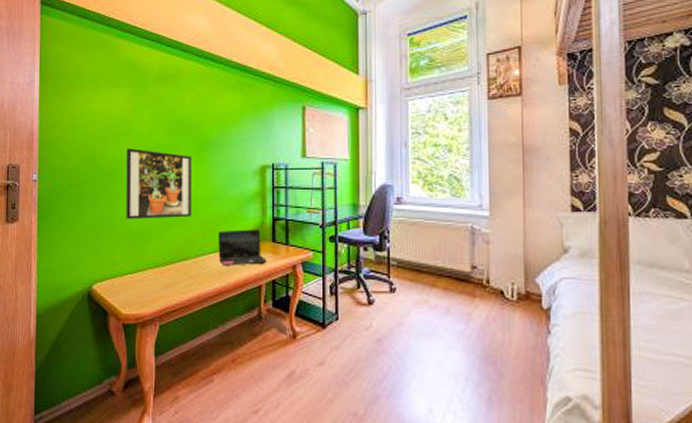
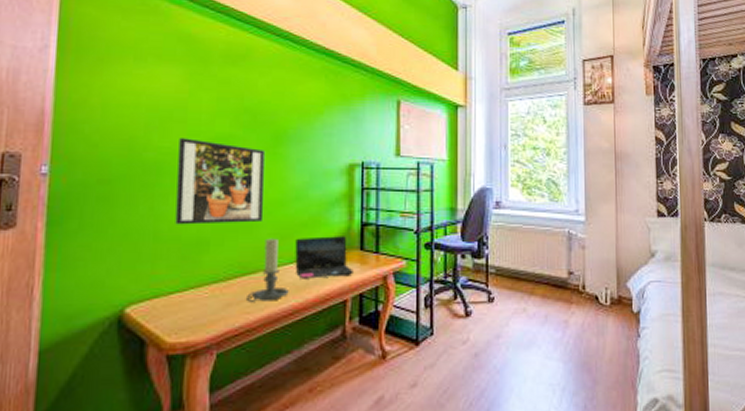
candle holder: none [181,231,214,284] -> present [247,238,289,302]

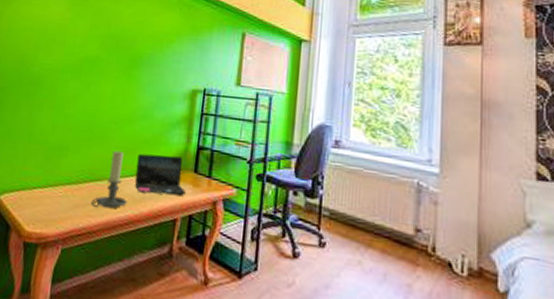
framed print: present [175,138,265,225] -> none [45,57,122,135]

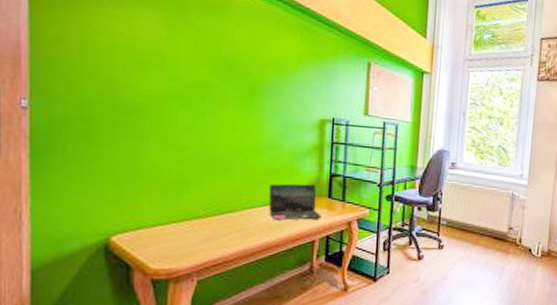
candle holder: present [91,150,127,209] -> none [224,182,263,238]

